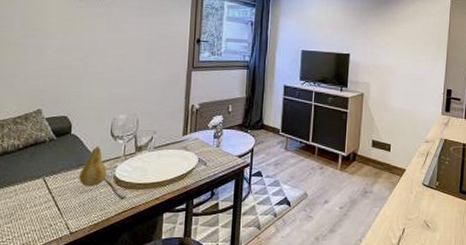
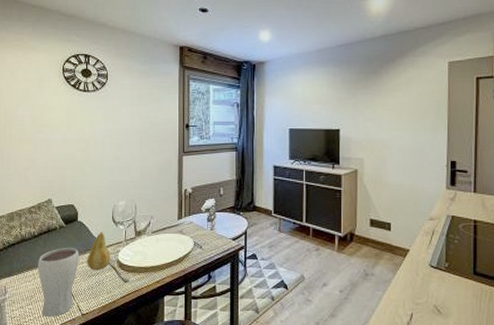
drinking glass: none [20,162,71,237] -> present [37,248,79,318]

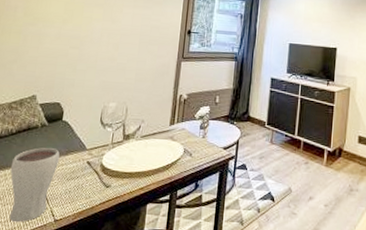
fruit: present [87,232,111,271] -> none [67,133,95,174]

